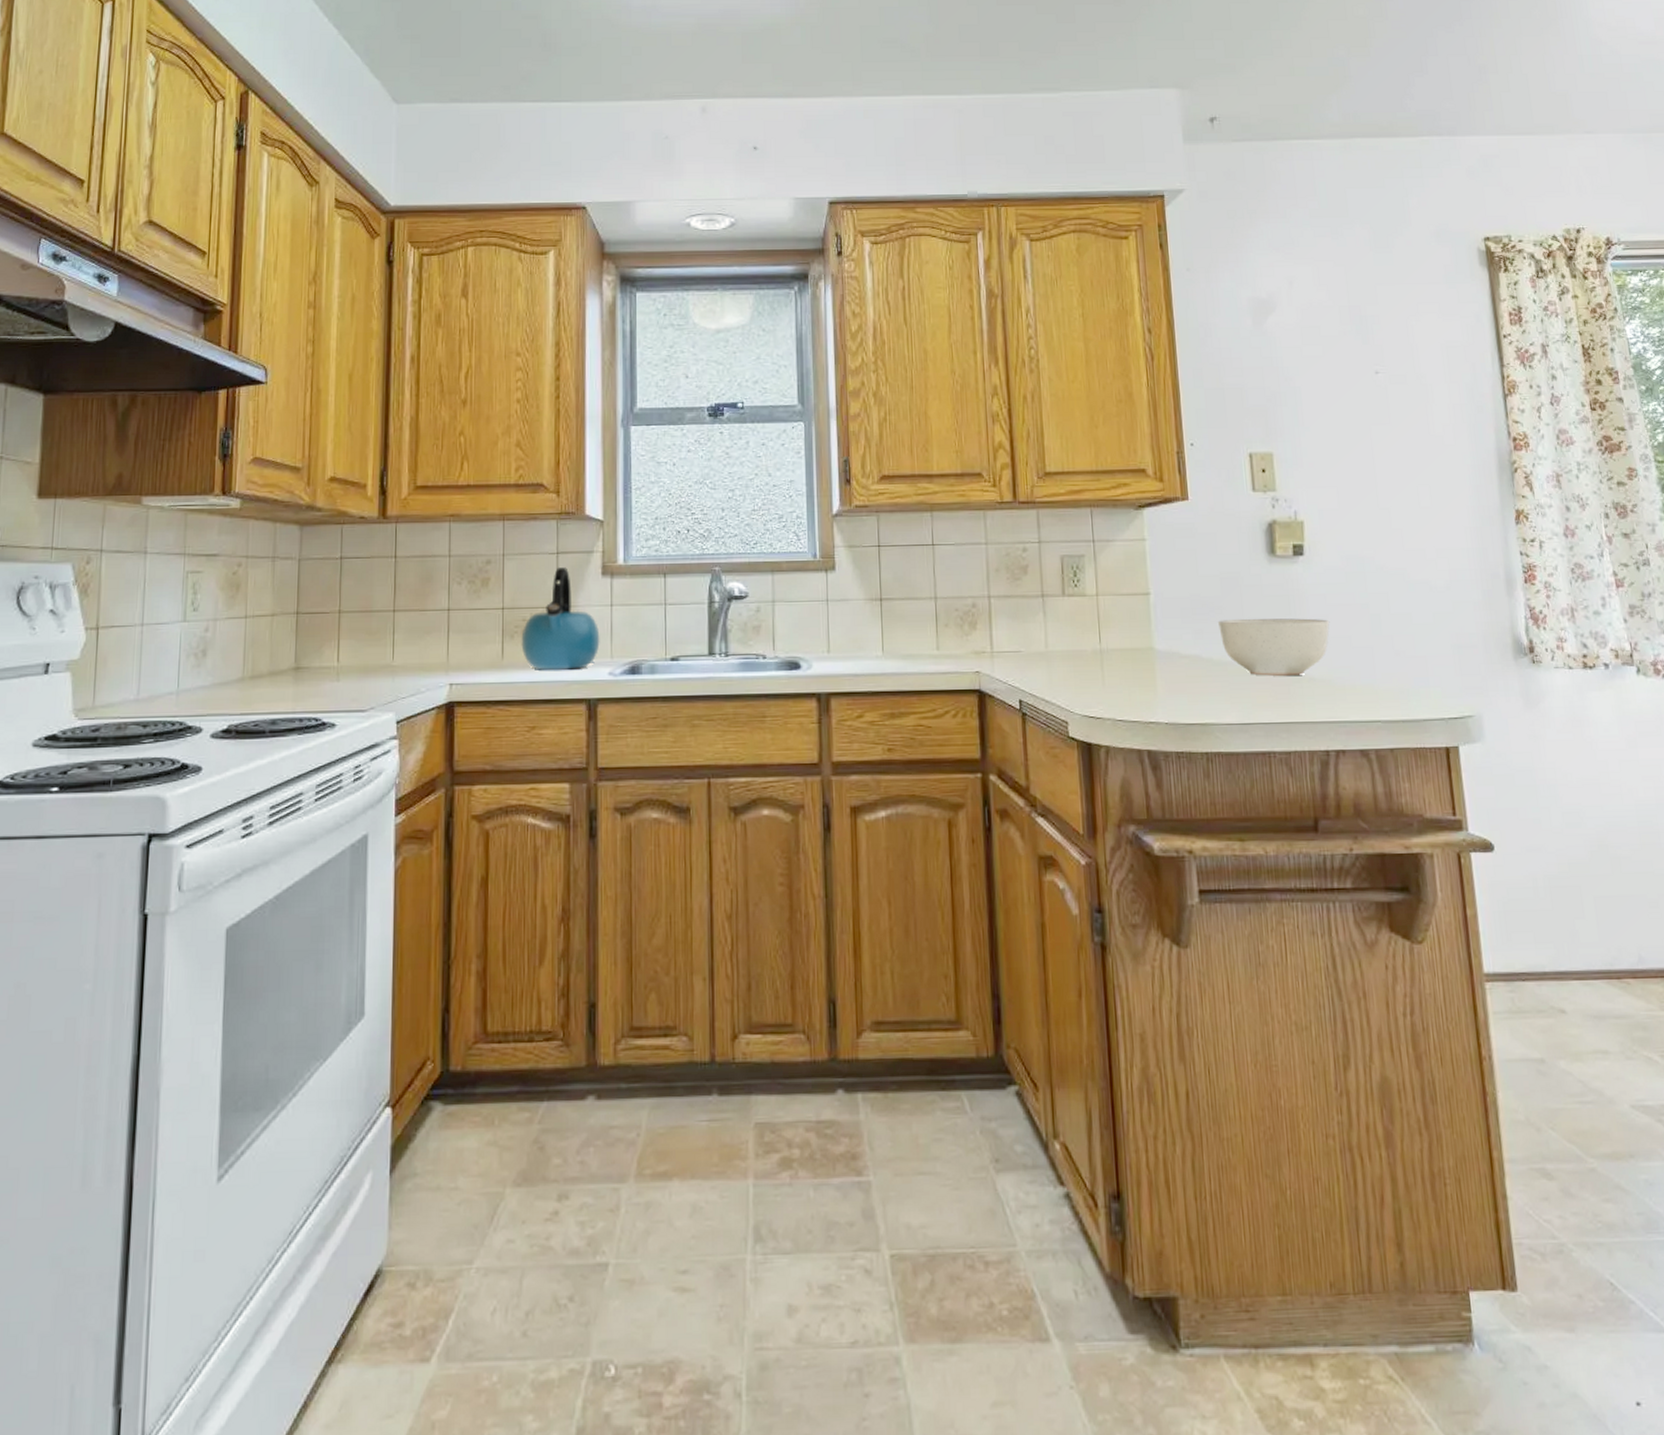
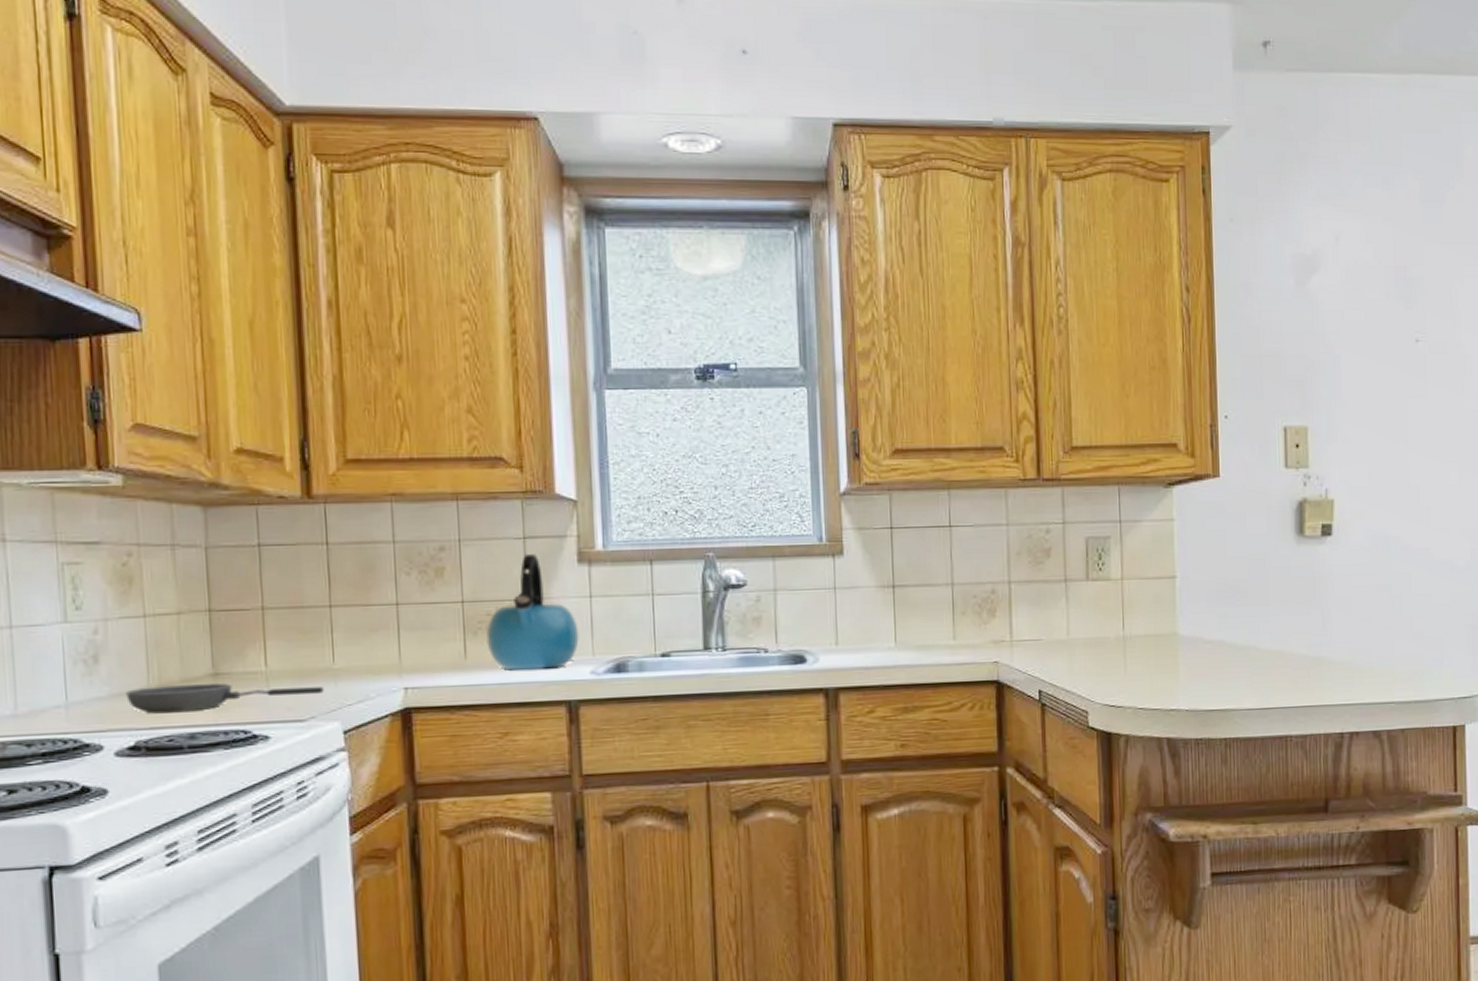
frying pan: none [224,676,384,702] -> present [126,683,324,714]
bowl: present [1217,618,1330,676] -> none [1242,600,1353,660]

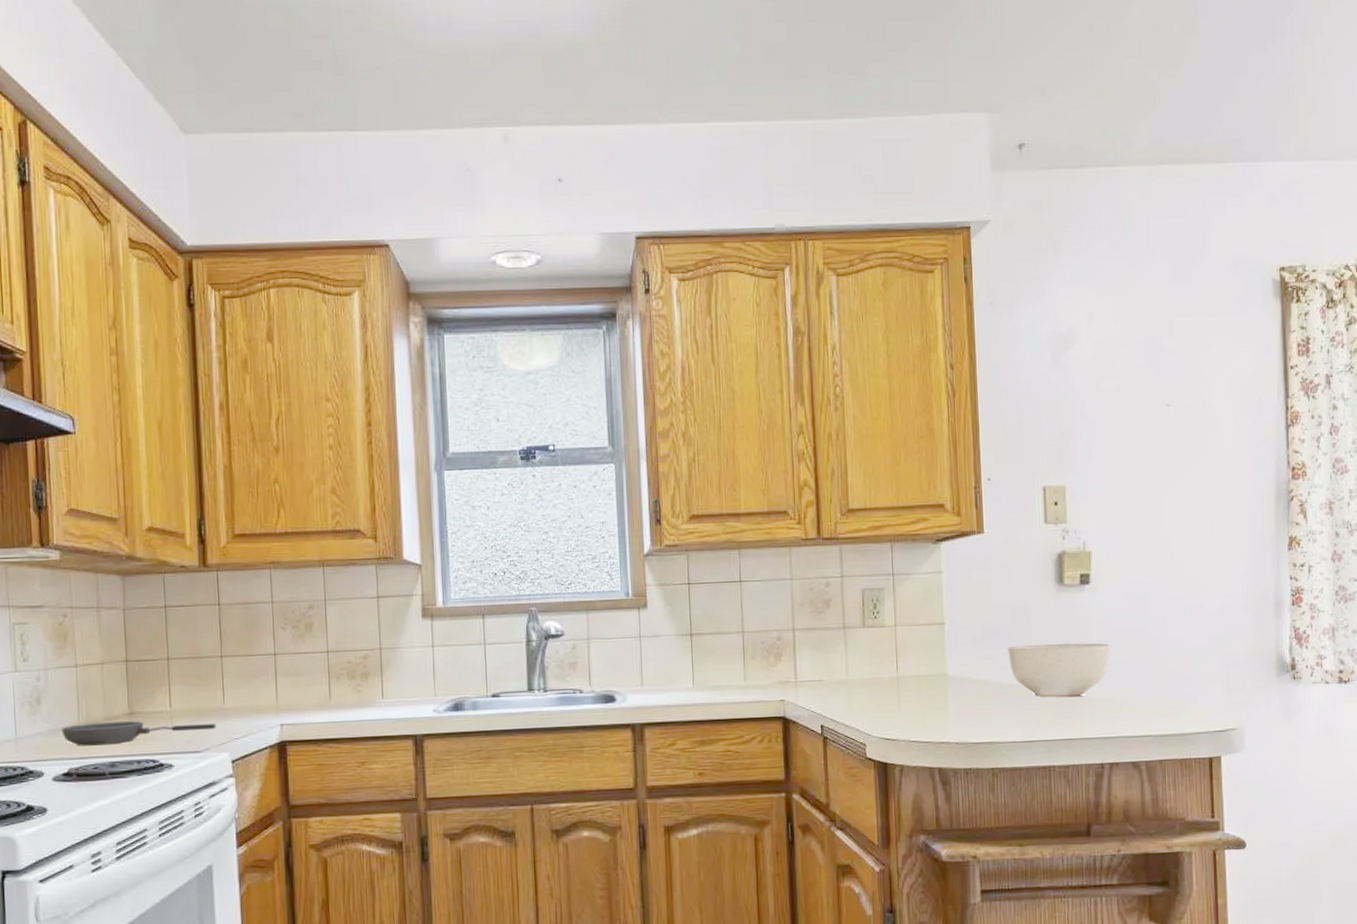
kettle: present [486,554,579,670] -> none [347,611,423,709]
bowl: none [1242,600,1353,660] -> present [1006,643,1111,697]

